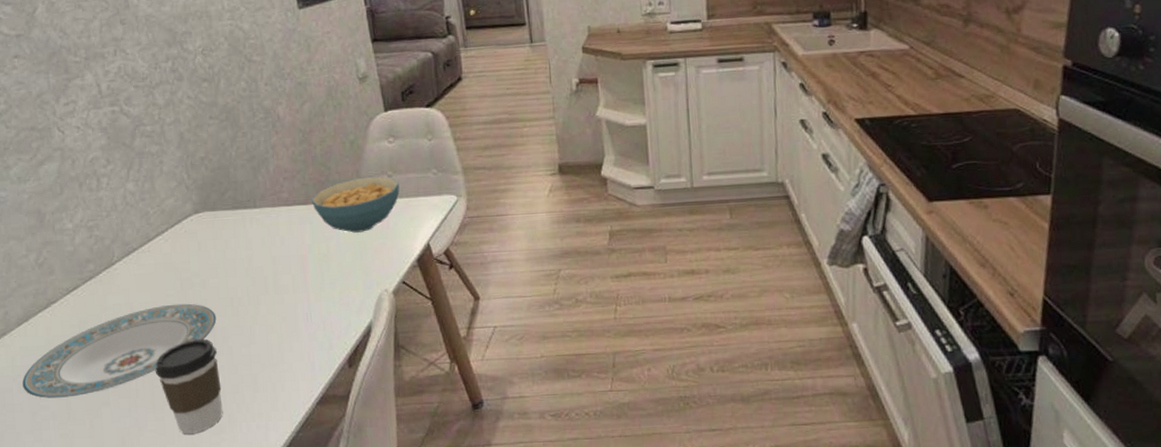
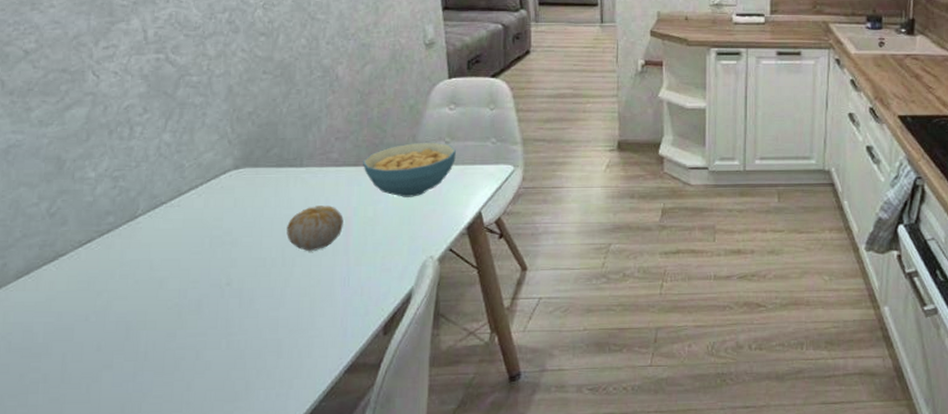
plate: present [21,303,217,399] -> none [11,262,246,359]
coffee cup: present [155,338,223,435] -> none [169,300,242,402]
fruit: none [248,244,300,289] -> present [286,206,344,251]

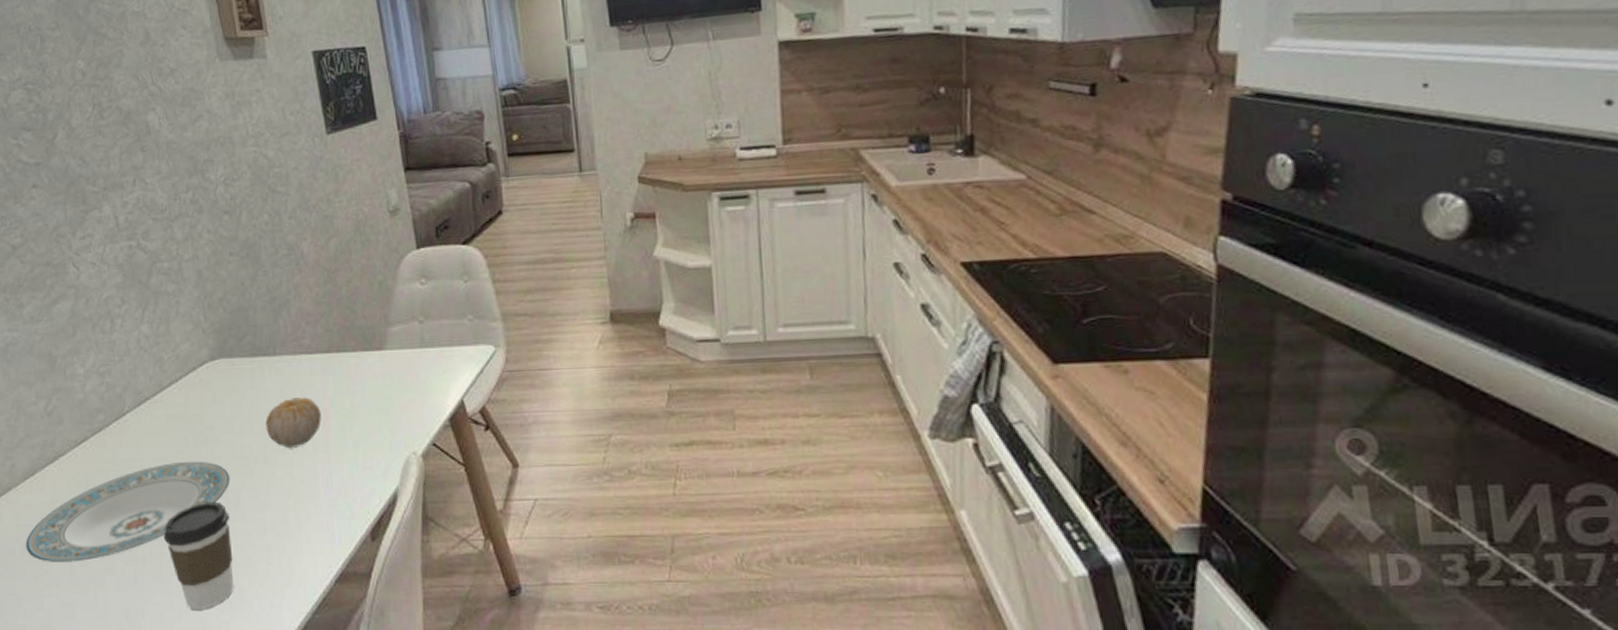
plate: none [11,262,246,359] -> present [25,461,230,562]
coffee cup: none [169,300,242,402] -> present [163,501,234,610]
cereal bowl: present [363,142,456,197] -> none [336,322,432,386]

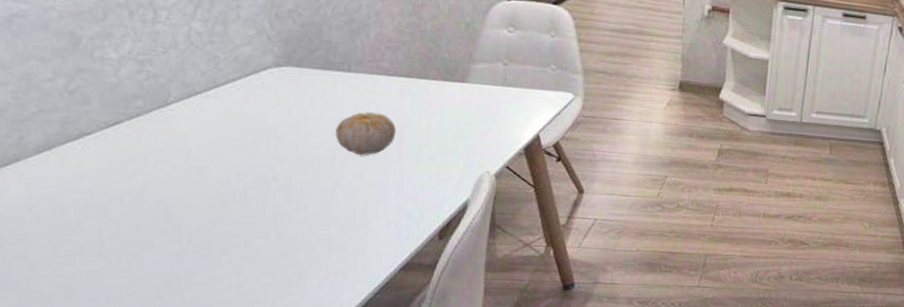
plate: present [25,461,230,562] -> none [39,155,293,235]
coffee cup: present [163,501,234,610] -> none [213,193,292,285]

